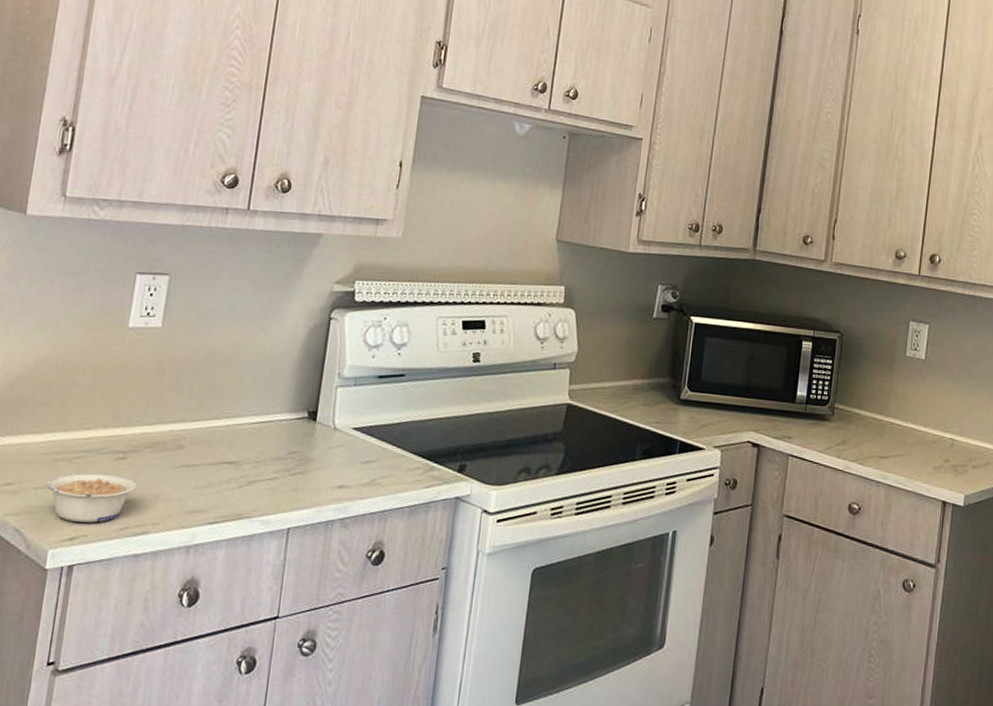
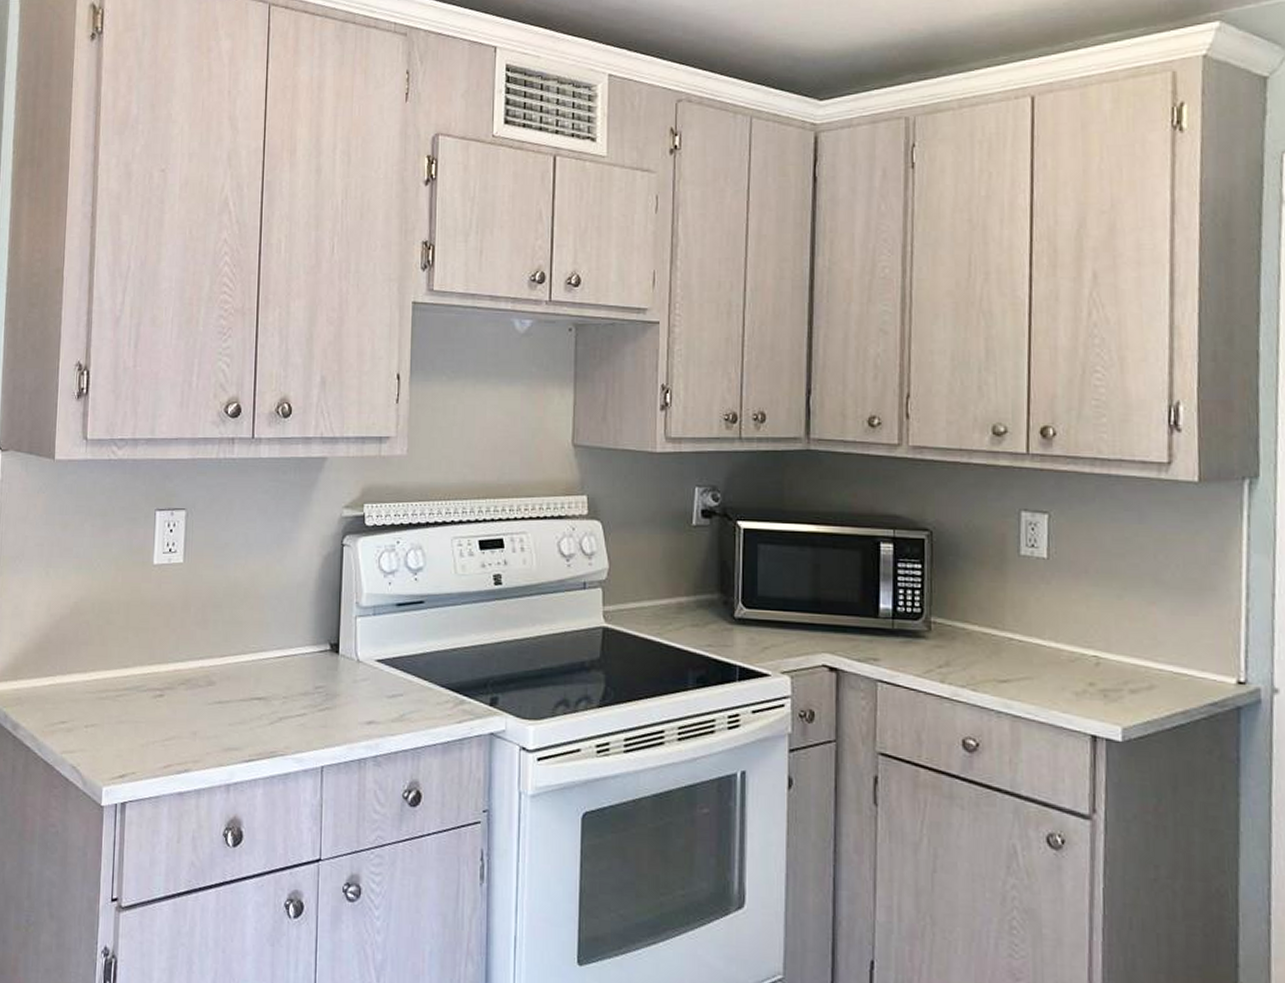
legume: present [47,472,137,523] -> none [95,710,175,761]

